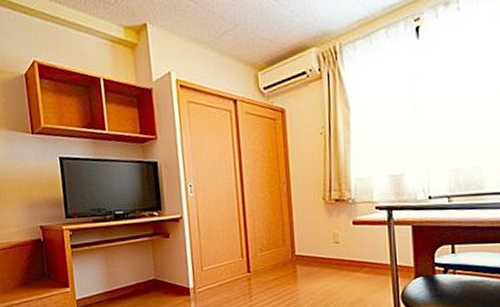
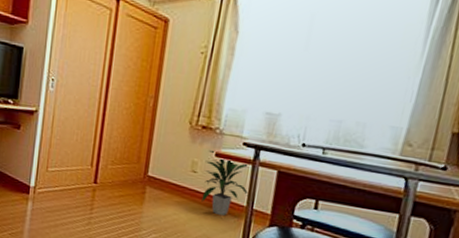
indoor plant: none [344,219,391,278] -> present [201,149,250,216]

